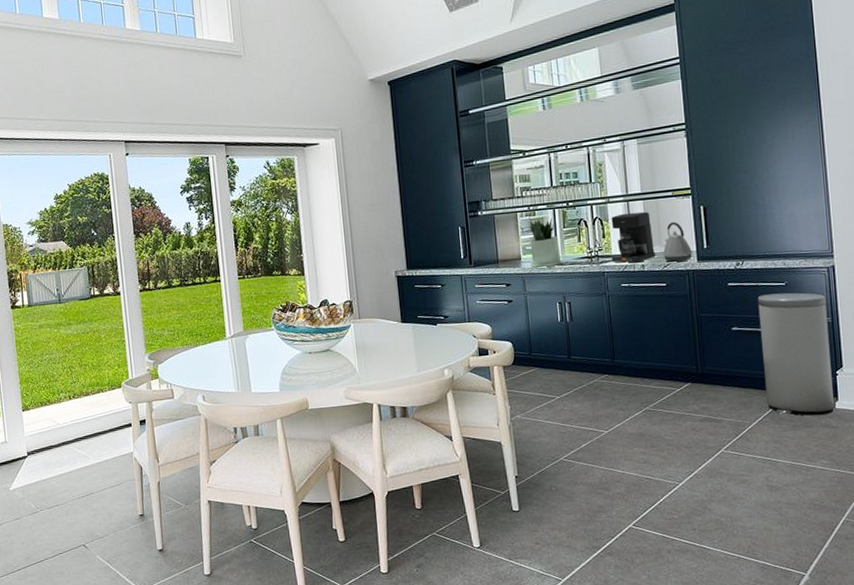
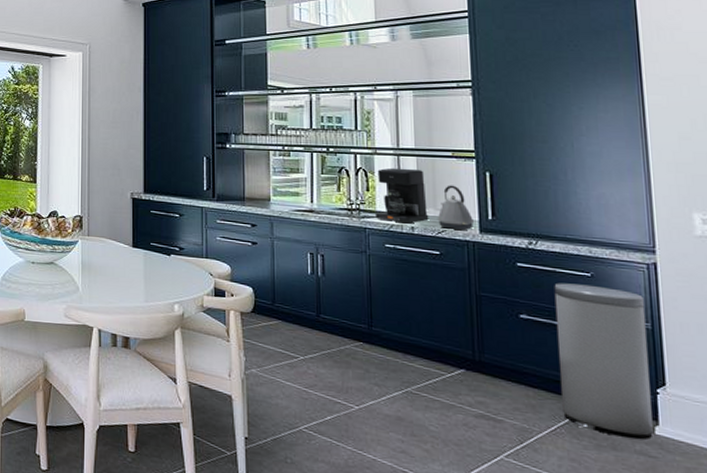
planter: present [529,218,564,267] -> none [280,161,320,213]

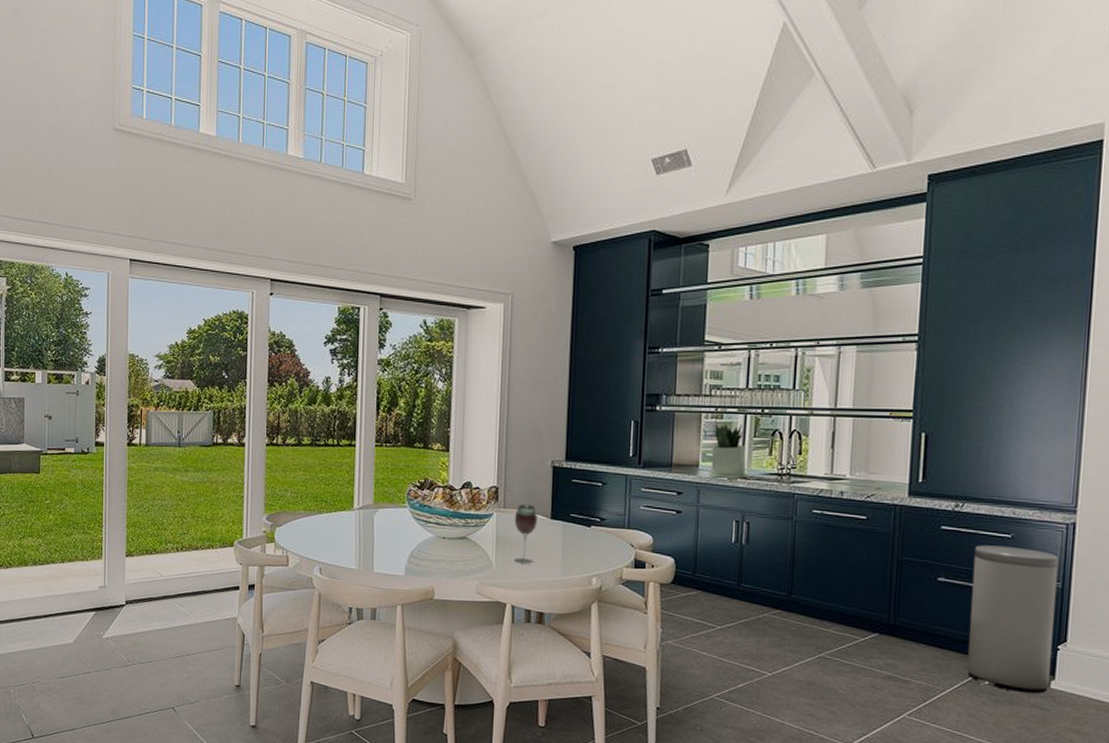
wineglass: none [98,232,119,290] -> present [514,504,537,564]
planter: none [280,161,320,213] -> present [709,423,749,479]
coffee maker: present [374,167,429,224] -> none [804,429,860,488]
kettle: present [437,185,475,231] -> none [867,447,905,494]

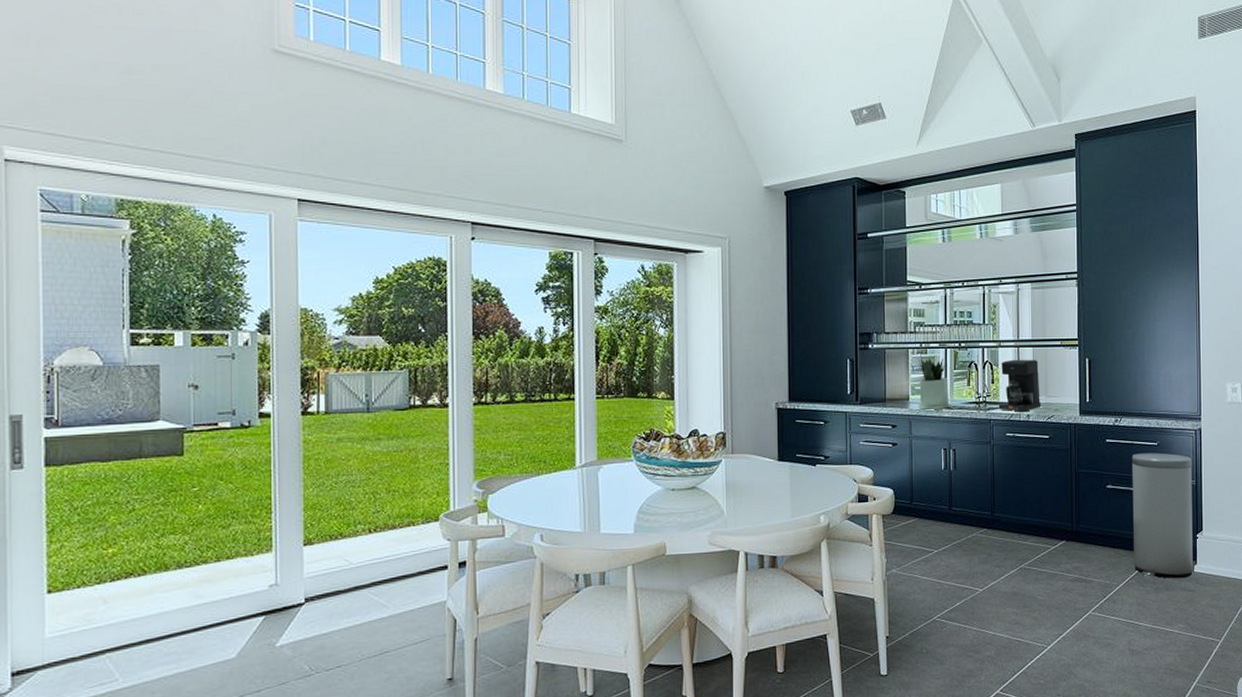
wineglass: present [514,504,537,564] -> none [742,448,765,509]
coffee maker: none [804,429,860,488] -> present [998,359,1042,412]

